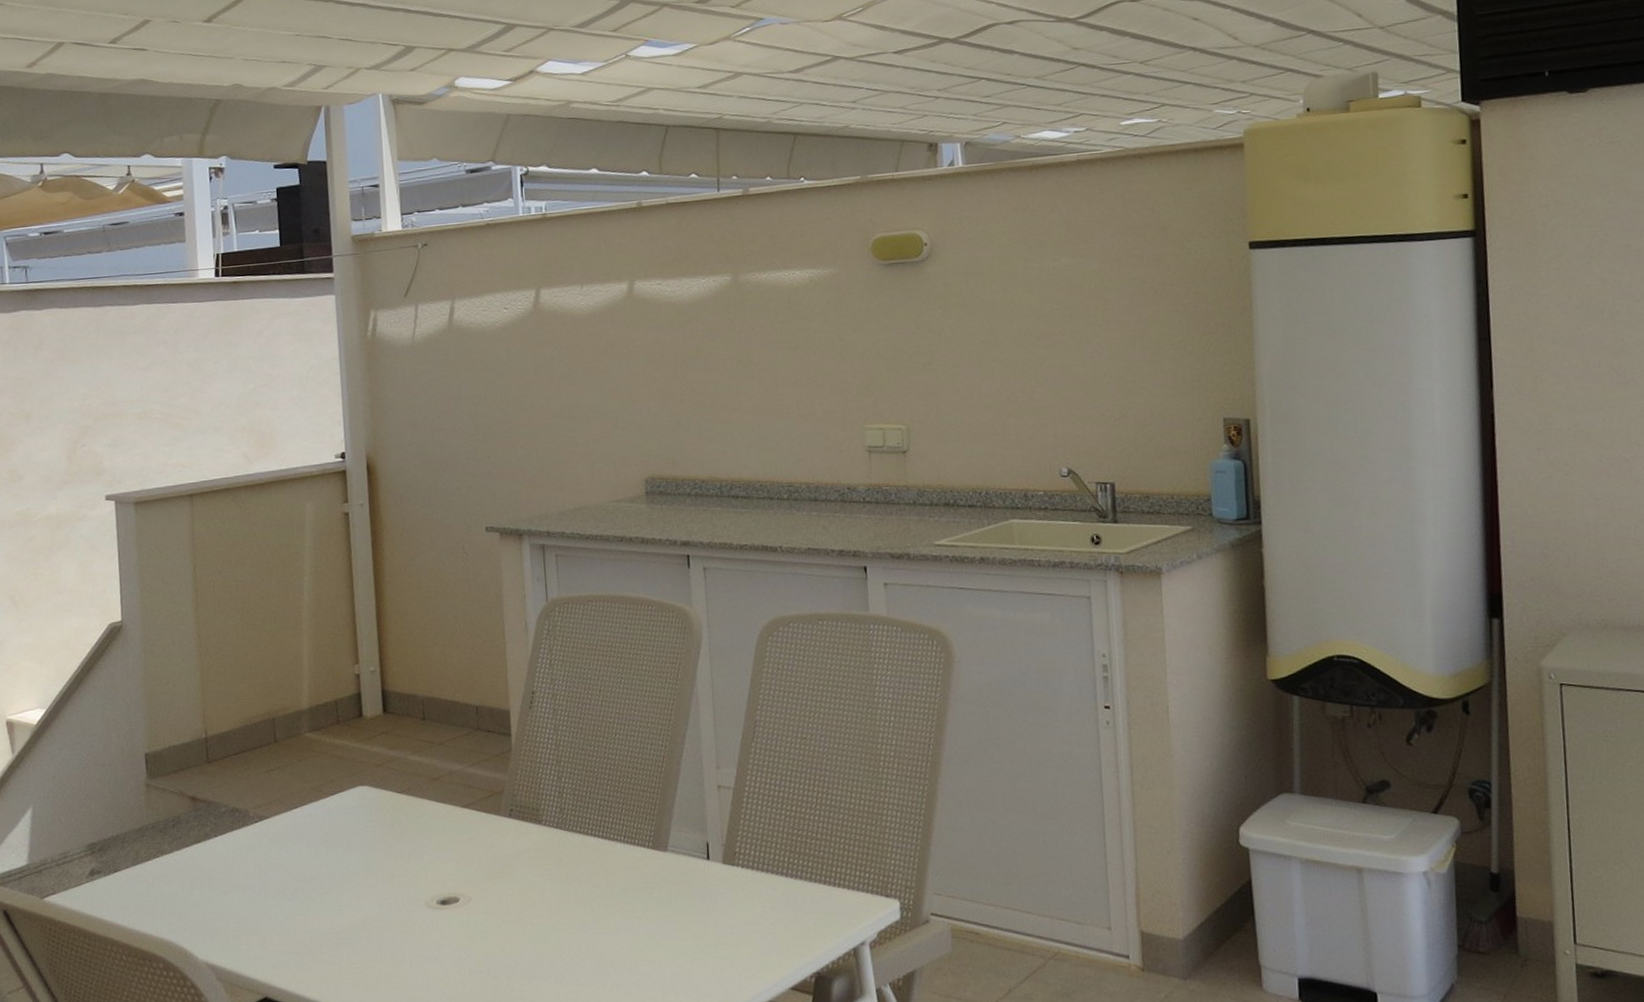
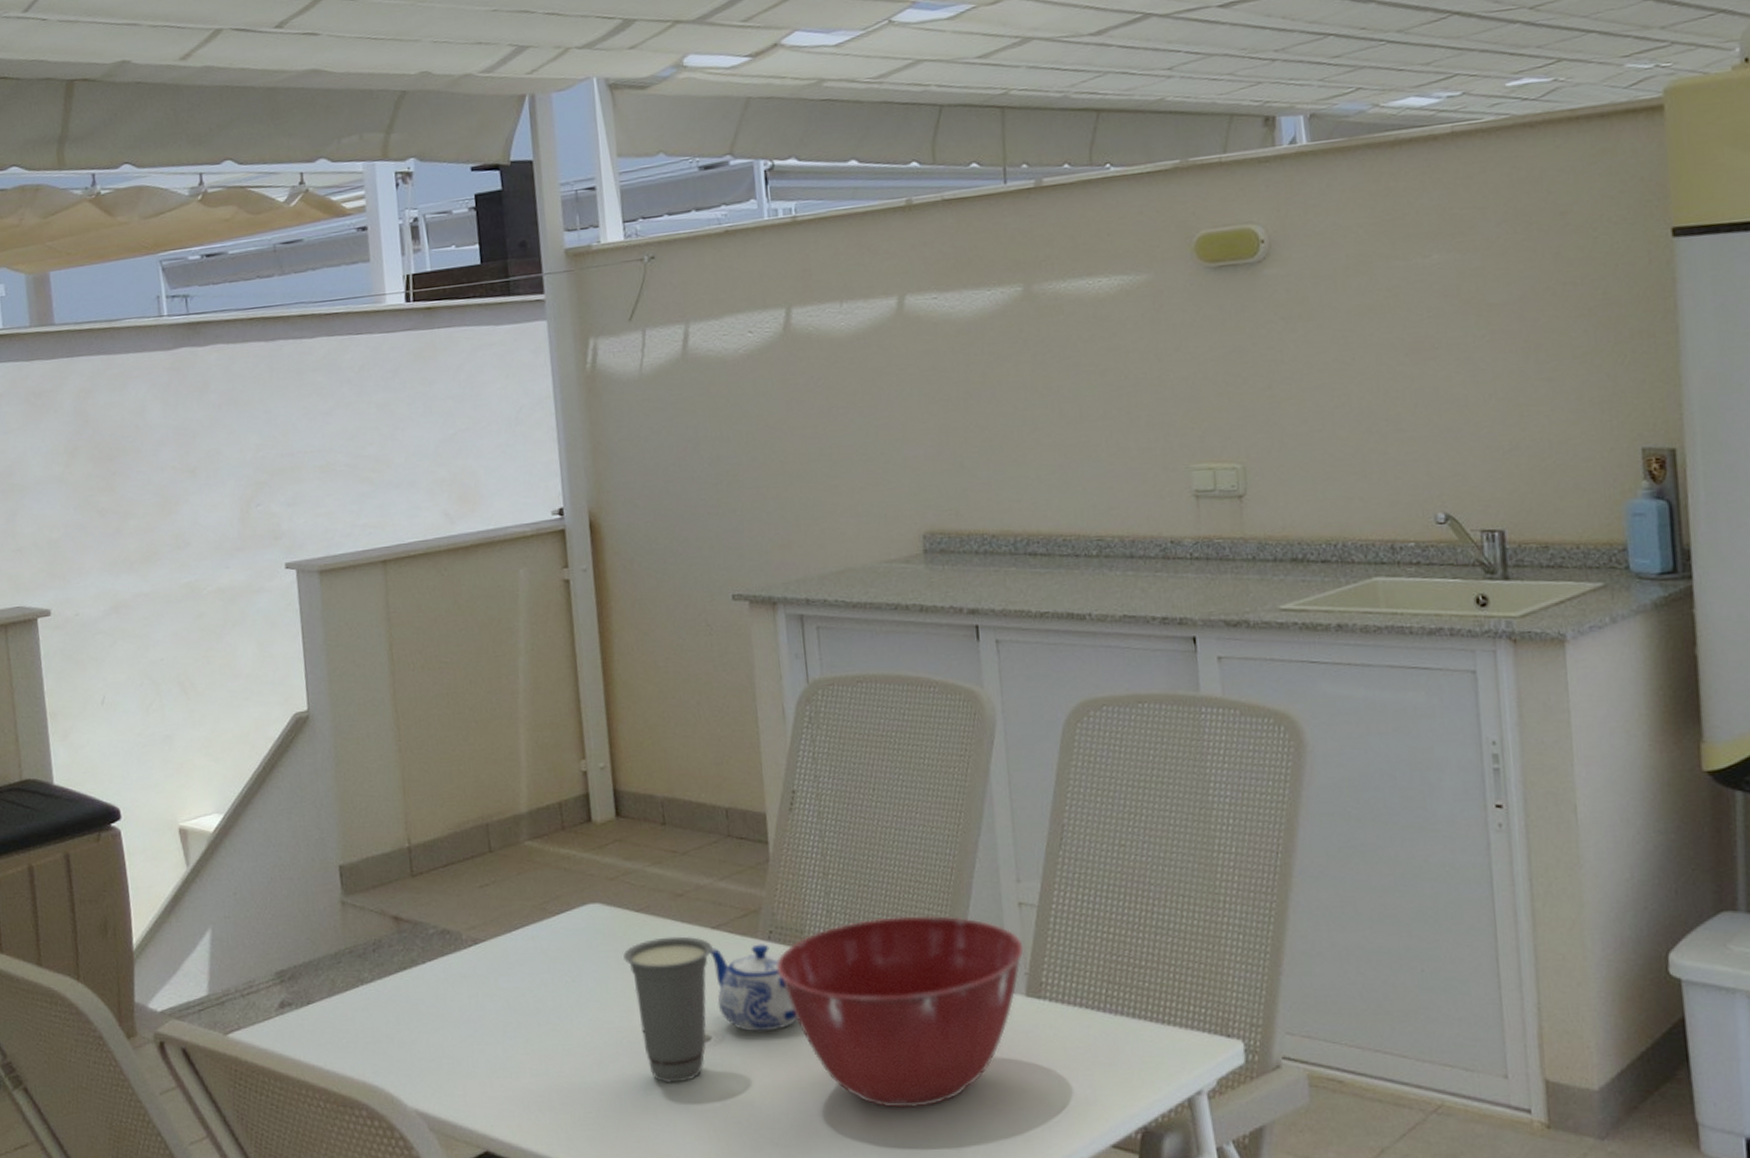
cup: none [387,813,463,938] -> present [623,936,713,1083]
teapot: none [460,820,533,895] -> present [710,944,798,1032]
mixing bowl: none [516,796,722,958] -> present [777,915,1024,1108]

